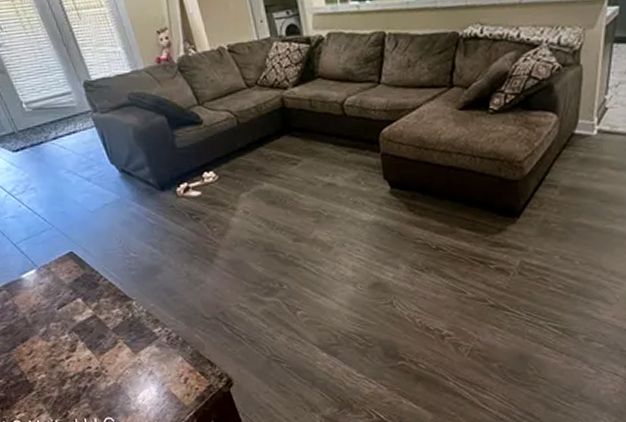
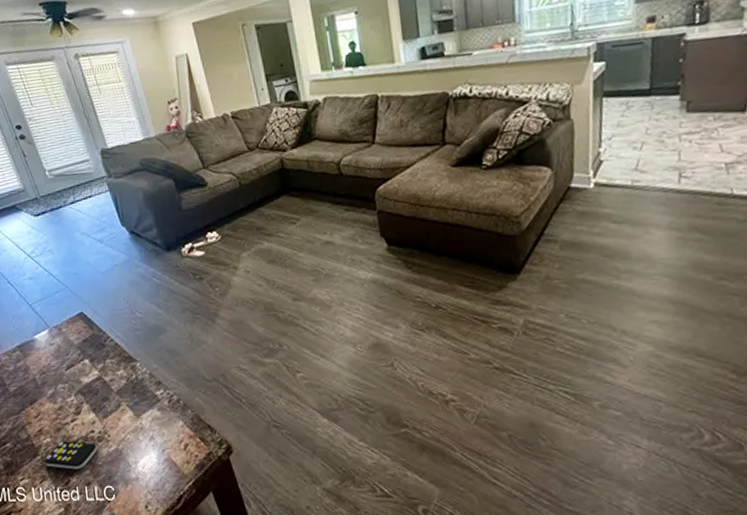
remote control: none [40,376,95,404] -> present [44,441,97,470]

